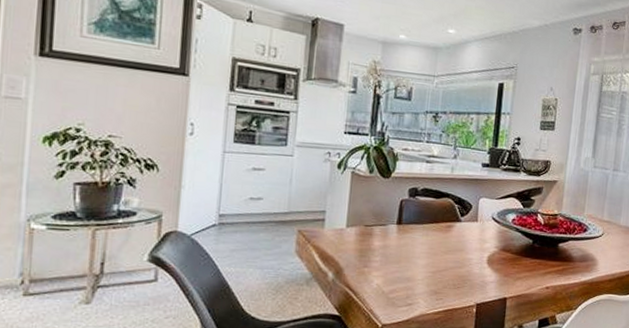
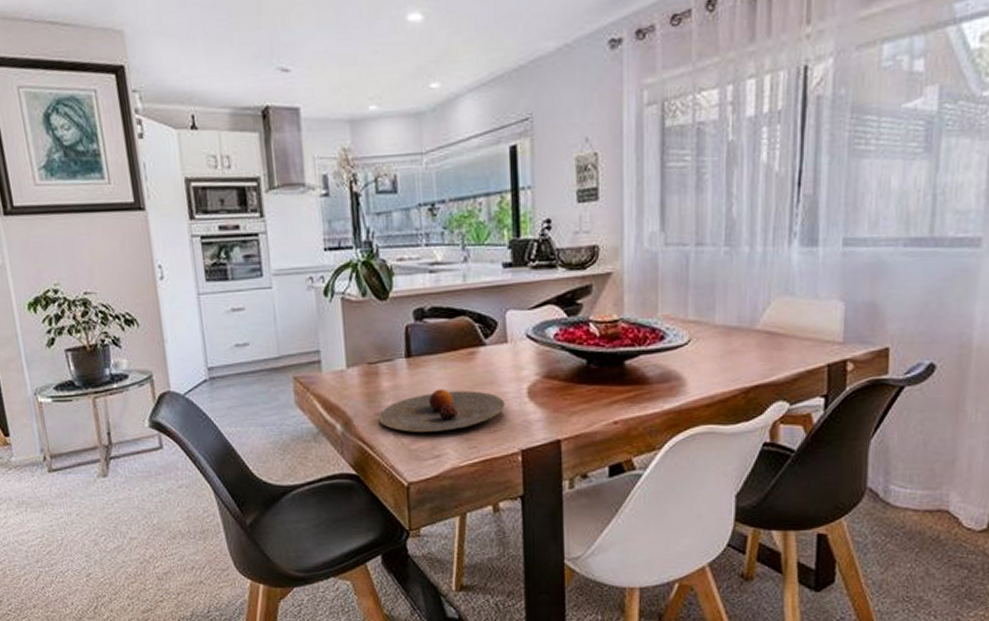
plate: none [365,251,469,285] -> present [378,388,505,432]

